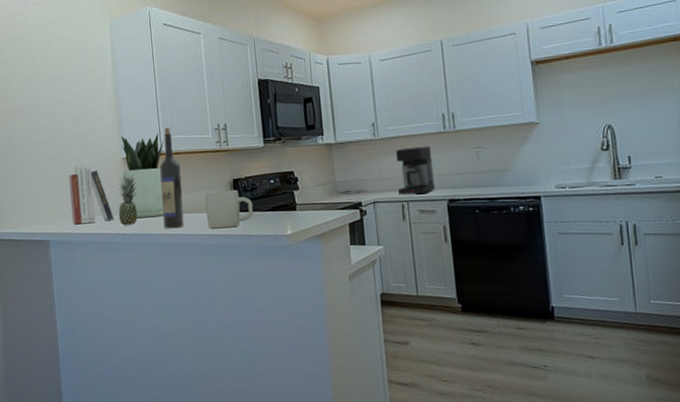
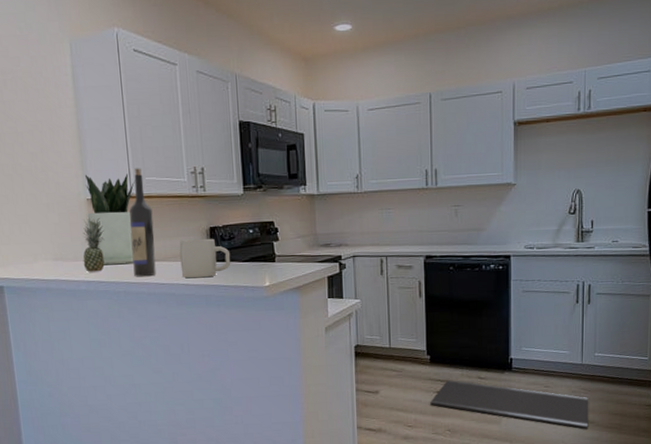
books: present [68,165,114,225] -> none [24,204,78,270]
coffee maker: present [396,145,435,195] -> none [377,201,414,250]
door mat: none [465,330,652,388] -> present [430,380,588,429]

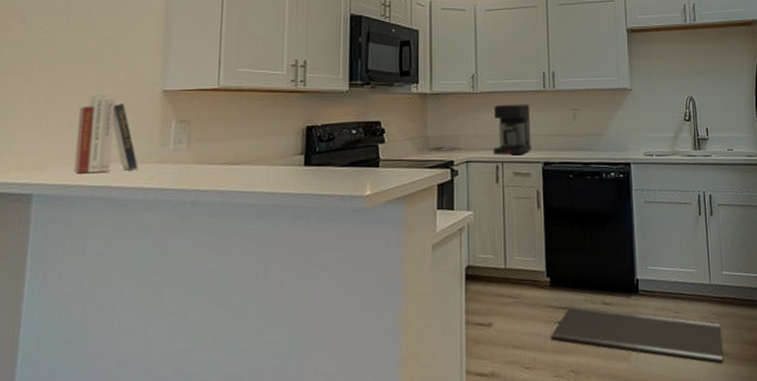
books: none [24,204,78,270] -> present [74,95,139,174]
fruit: present [83,217,105,272] -> none [145,111,180,177]
planter: present [84,174,135,265] -> none [156,63,224,169]
wine bottle: present [129,168,156,276] -> none [208,58,241,183]
mug: present [179,238,231,279] -> none [266,138,328,186]
coffee maker: none [377,201,414,250] -> present [492,103,531,156]

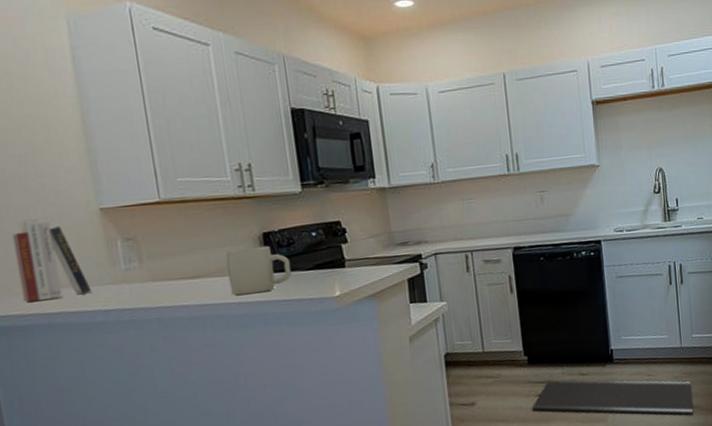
mug: none [266,138,328,186] -> present [225,245,292,296]
coffee maker: present [492,103,531,156] -> none [458,189,500,245]

